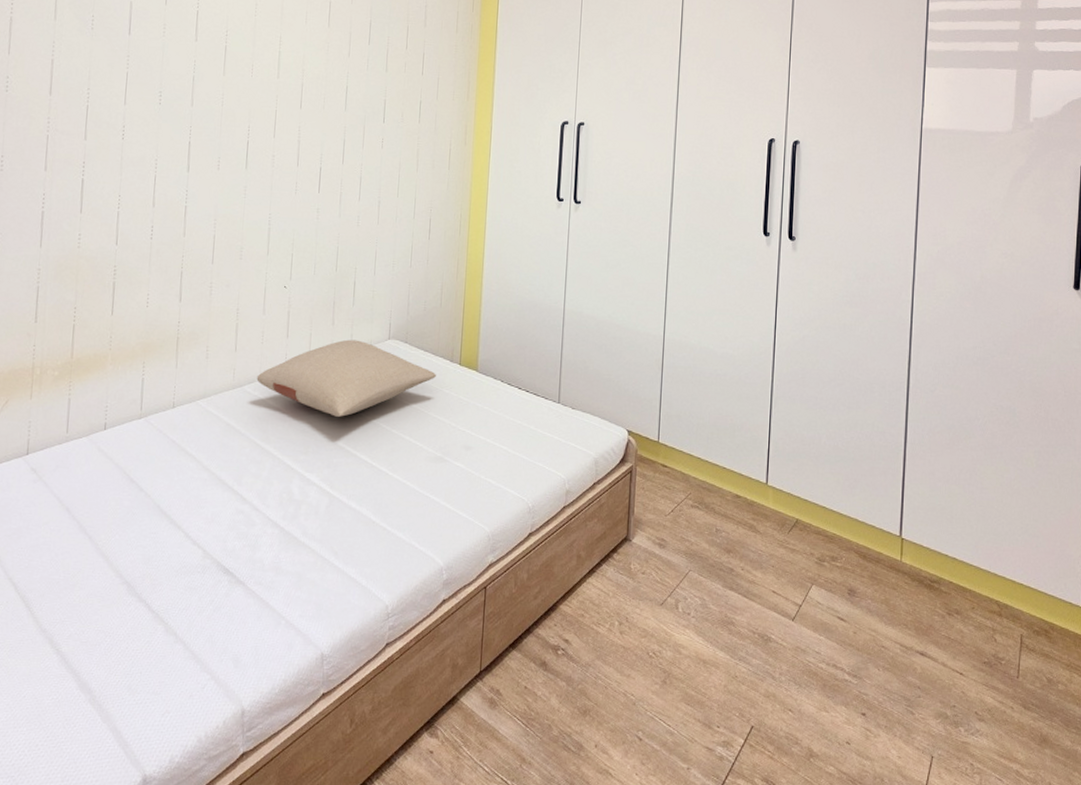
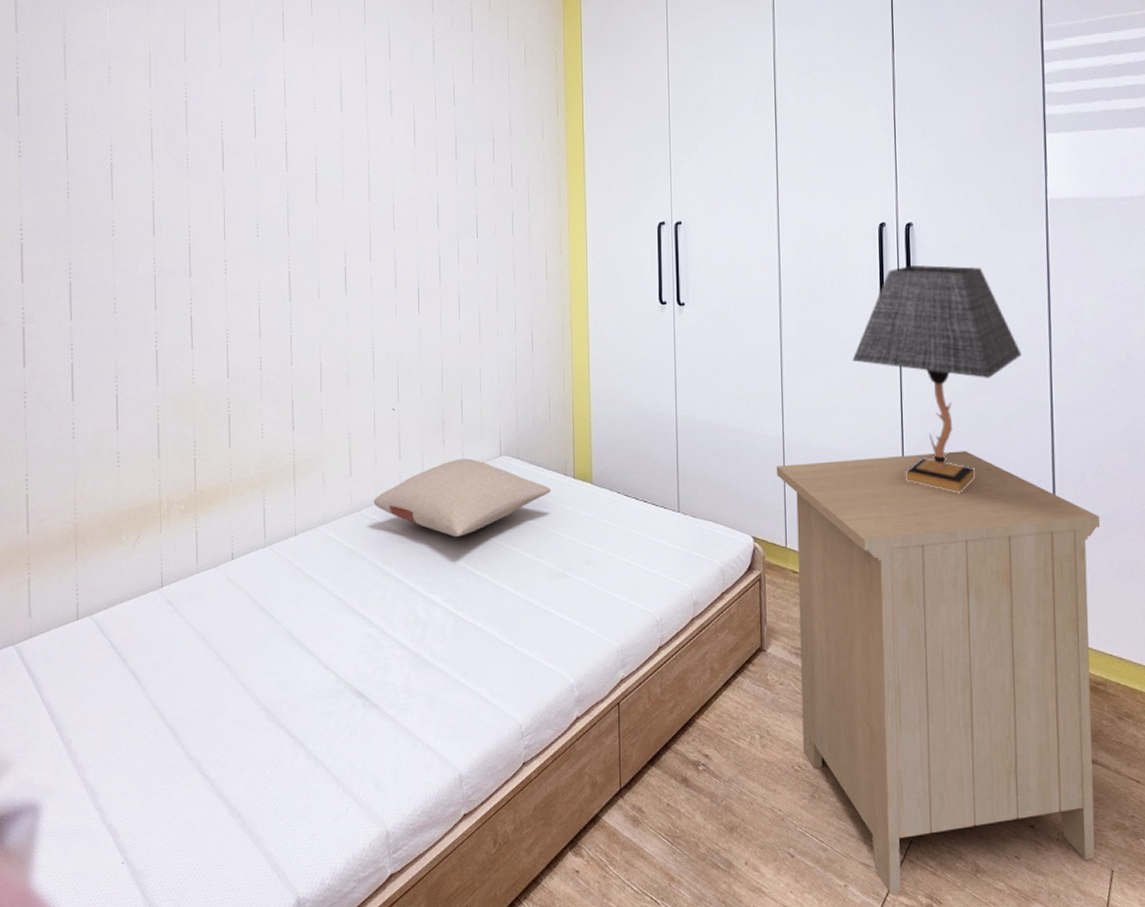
nightstand: none [654,358,947,777] -> present [776,451,1101,894]
table lamp: none [734,180,889,398] -> present [852,264,1022,493]

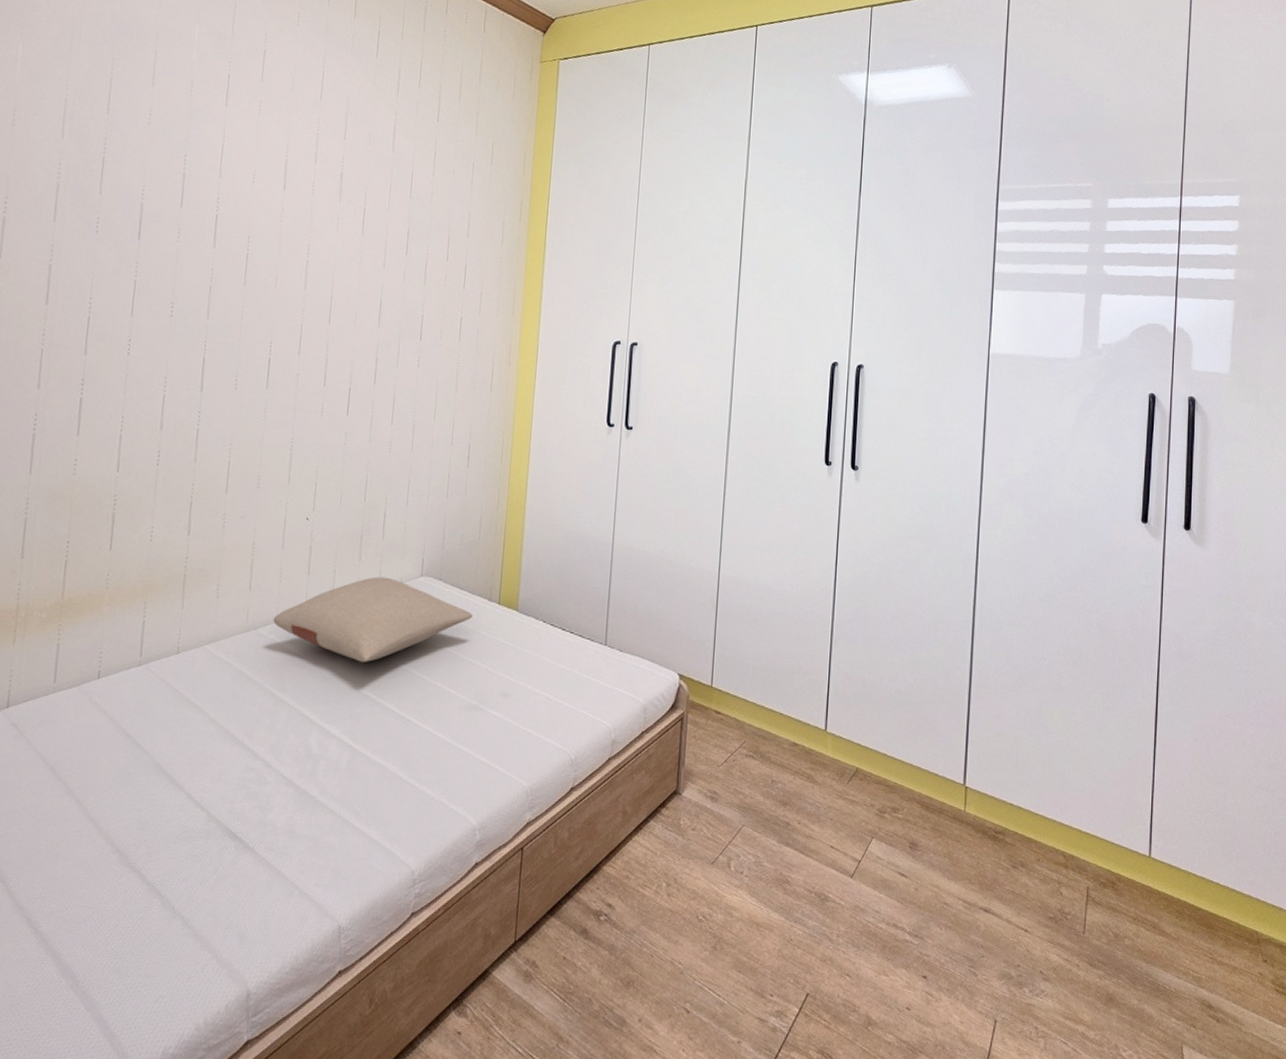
nightstand: present [776,451,1101,894] -> none [708,595,1013,1050]
table lamp: present [852,264,1022,493] -> none [794,407,954,638]

